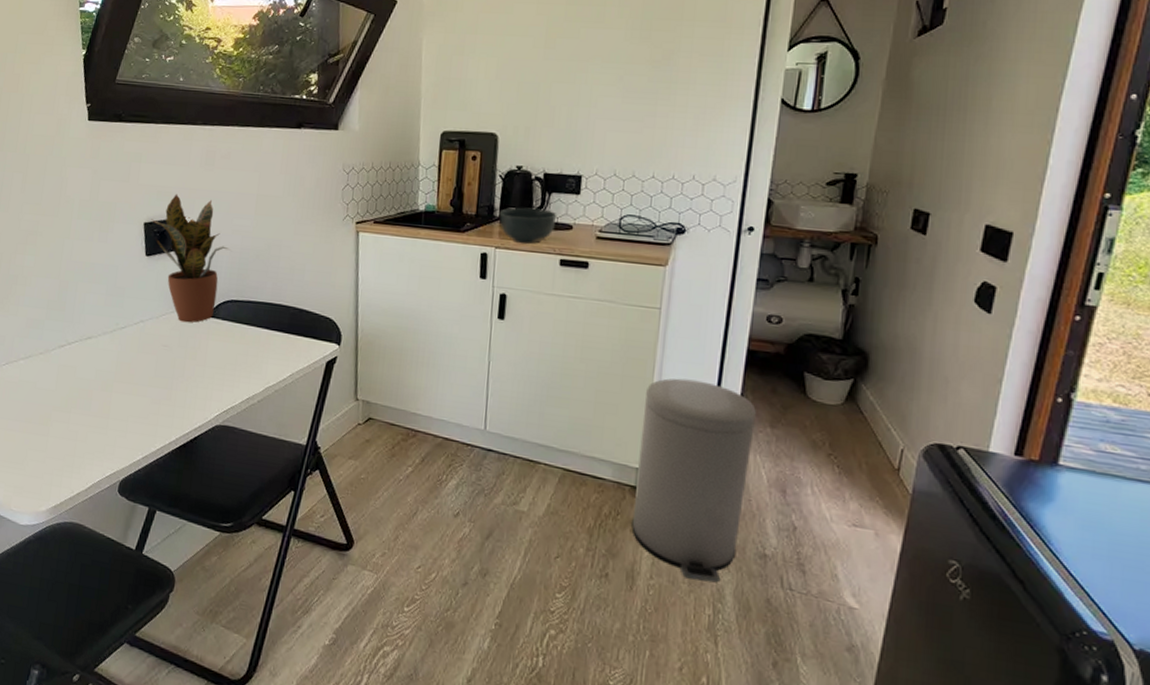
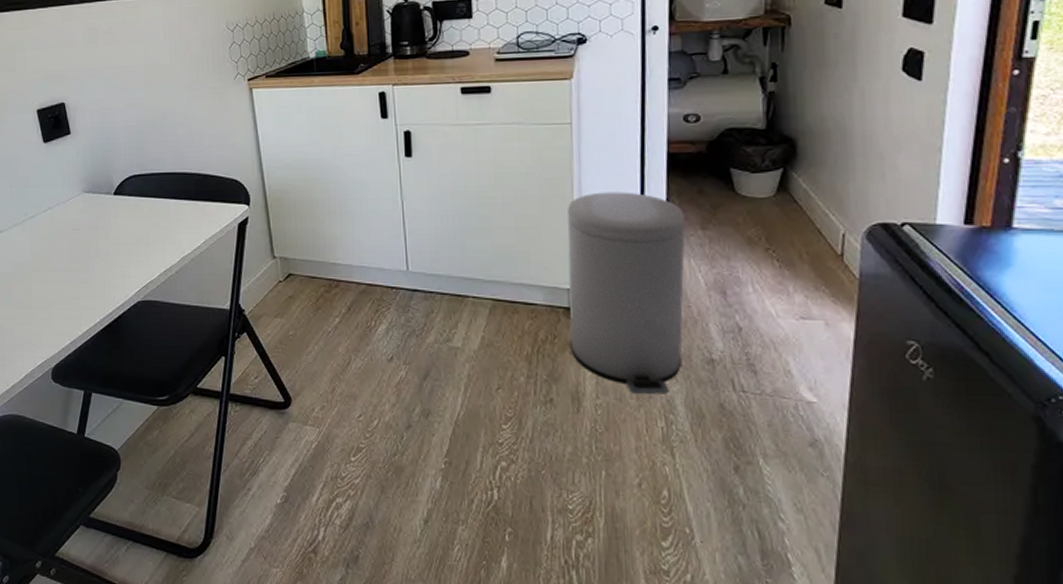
potted plant: present [151,193,231,322] -> none [43,76,127,202]
bowl: present [499,207,557,245] -> none [392,38,452,78]

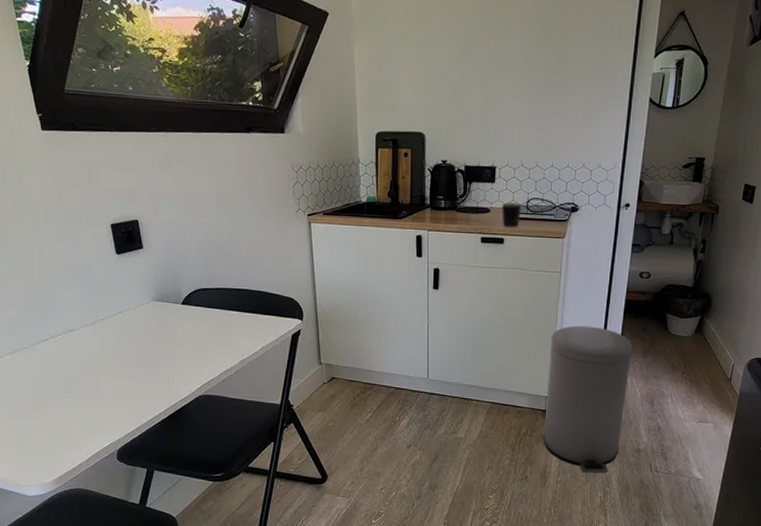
mug: none [484,40,511,74] -> present [501,203,522,229]

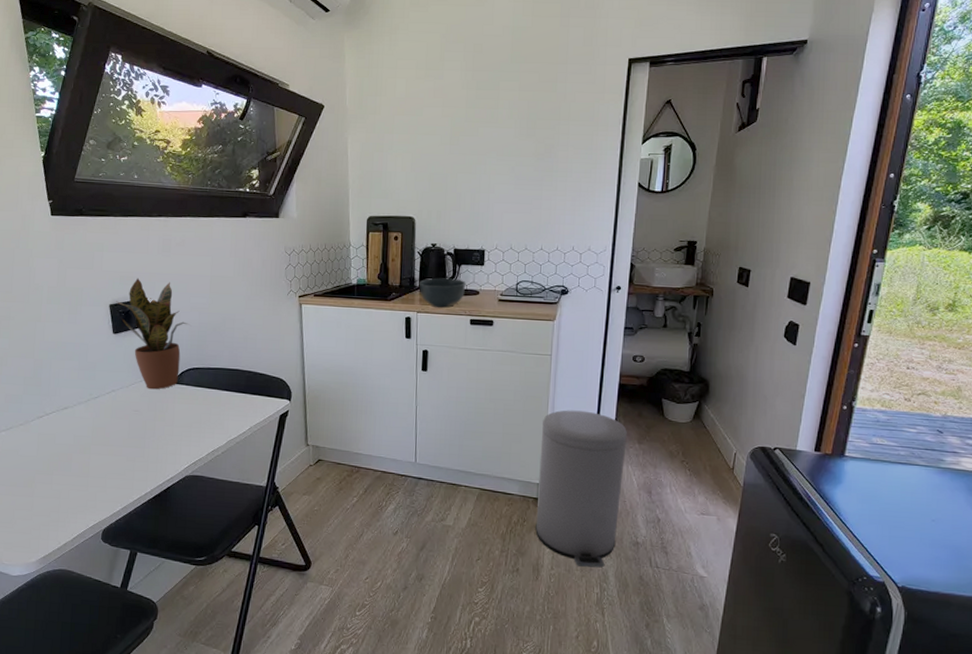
potted plant: none [117,196,197,310] -> present [116,278,190,389]
bowl: none [429,195,477,227] -> present [419,278,466,309]
mug: present [501,203,522,229] -> none [491,285,512,312]

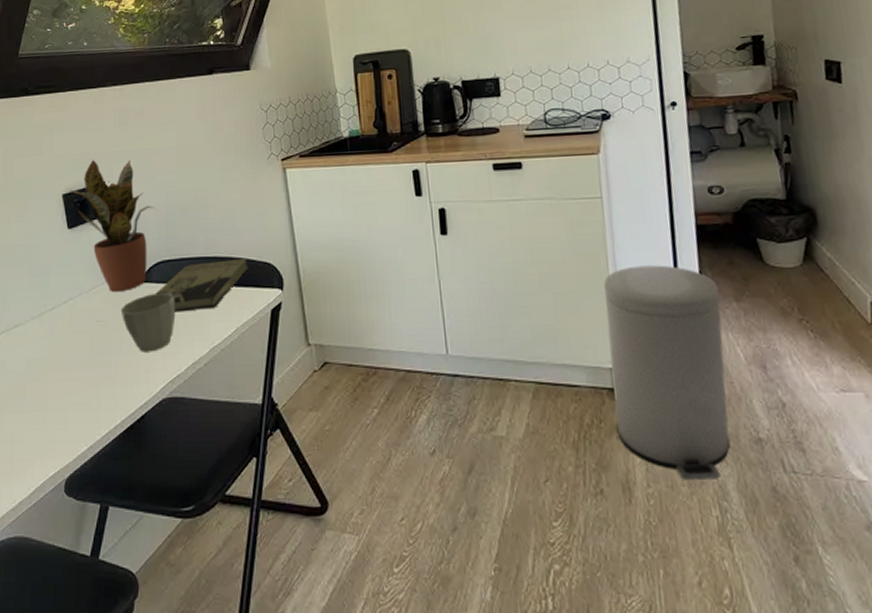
cup: none [155,393,201,439] -> present [120,292,176,352]
book: none [185,372,264,410] -> present [155,257,248,312]
bowl: present [419,278,466,309] -> none [424,116,482,155]

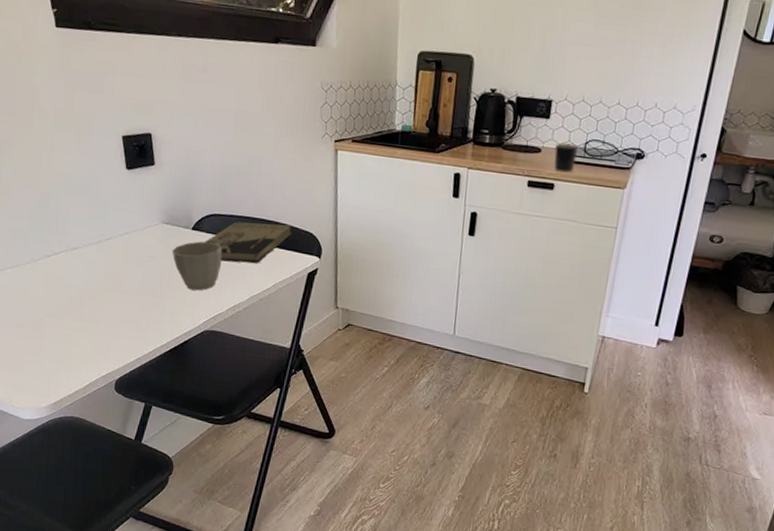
potted plant: present [69,159,156,291] -> none [129,107,212,235]
mug: none [513,117,539,150] -> present [554,143,579,174]
pedal bin: present [604,265,731,480] -> none [579,290,693,461]

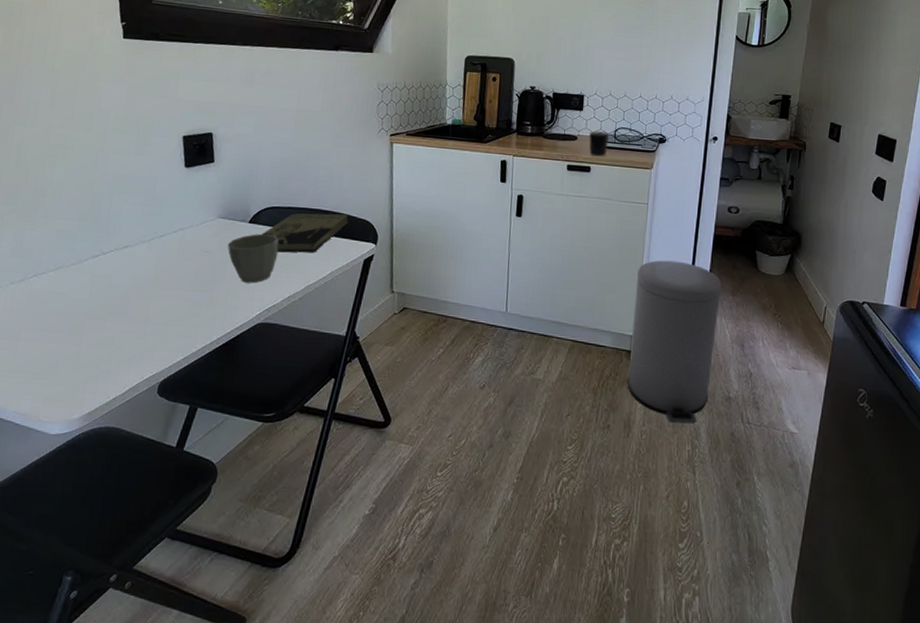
pedal bin: none [579,290,693,461] -> present [628,260,721,424]

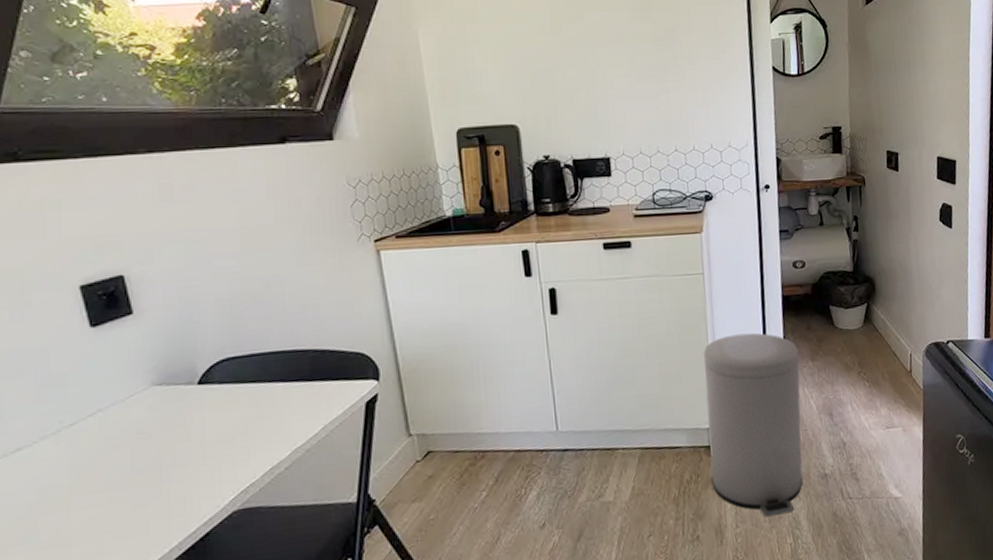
cup: present [227,233,279,283] -> none [171,393,247,463]
book: present [261,213,349,253] -> none [218,349,337,415]
mug: present [589,131,610,158] -> none [623,197,648,230]

